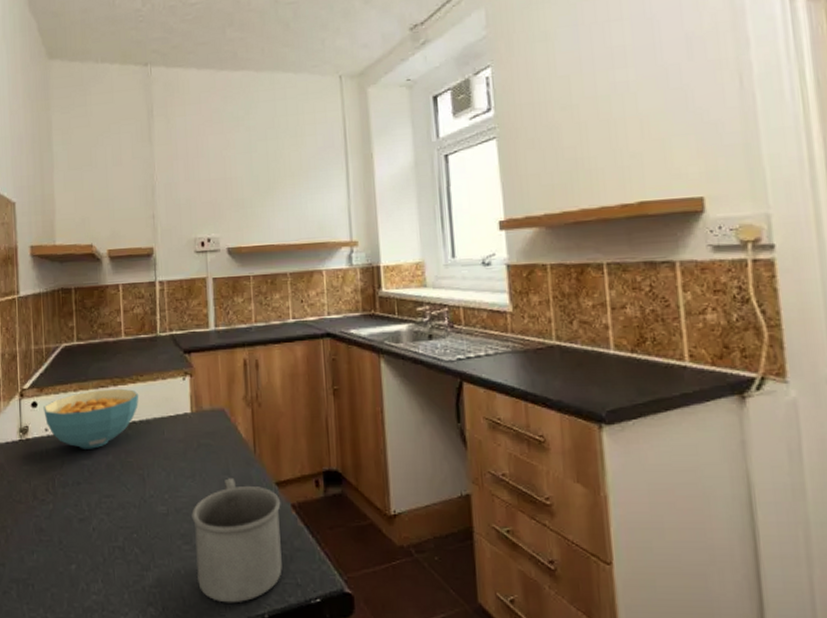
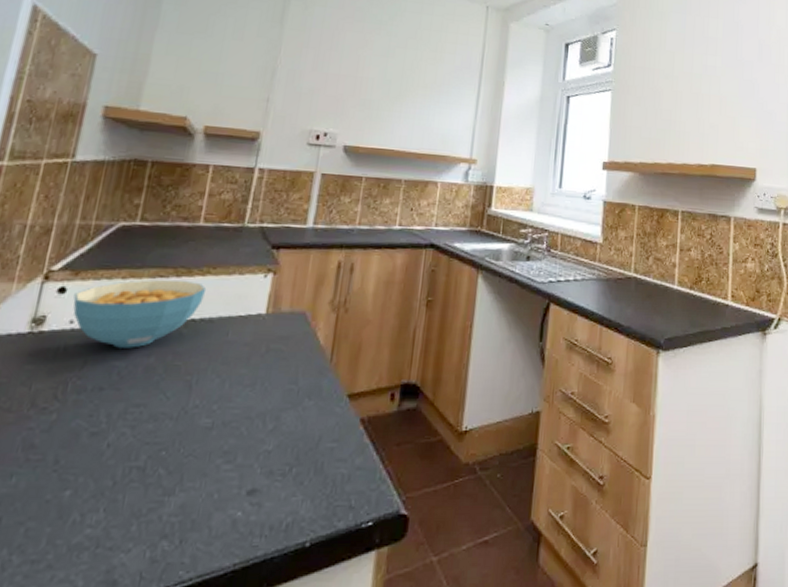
mug: present [191,478,282,603] -> none [232,388,350,532]

